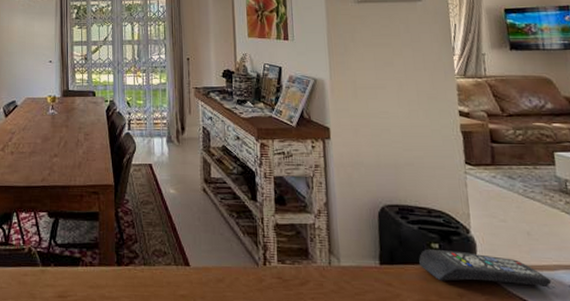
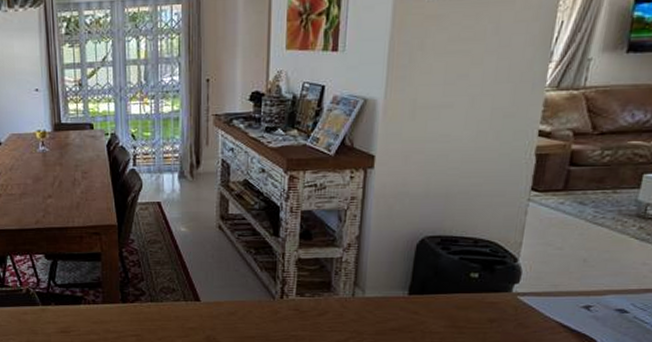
remote control: present [419,248,552,287] -> none [453,278,596,311]

